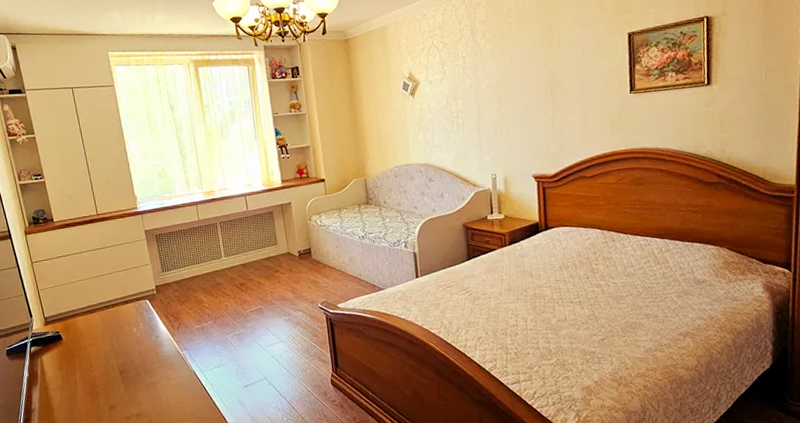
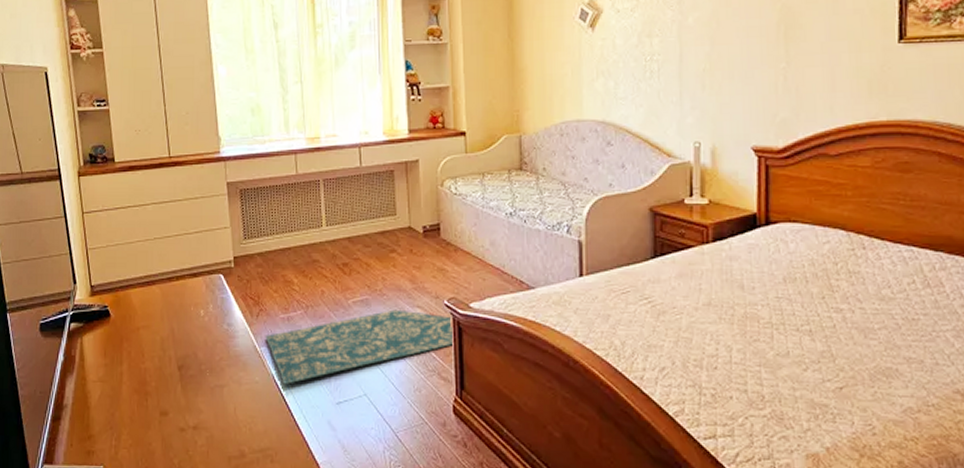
rug: none [185,314,327,377] -> present [265,309,452,385]

